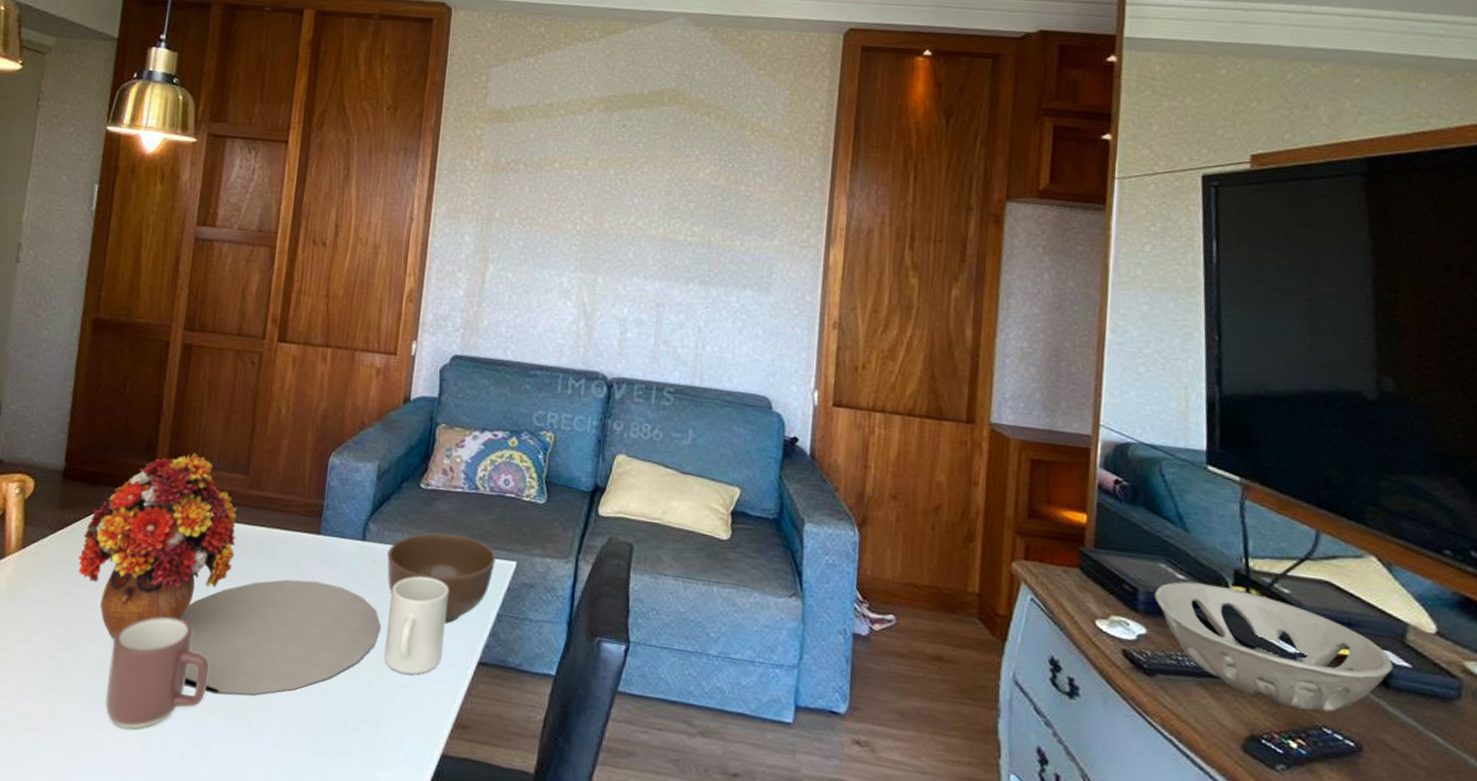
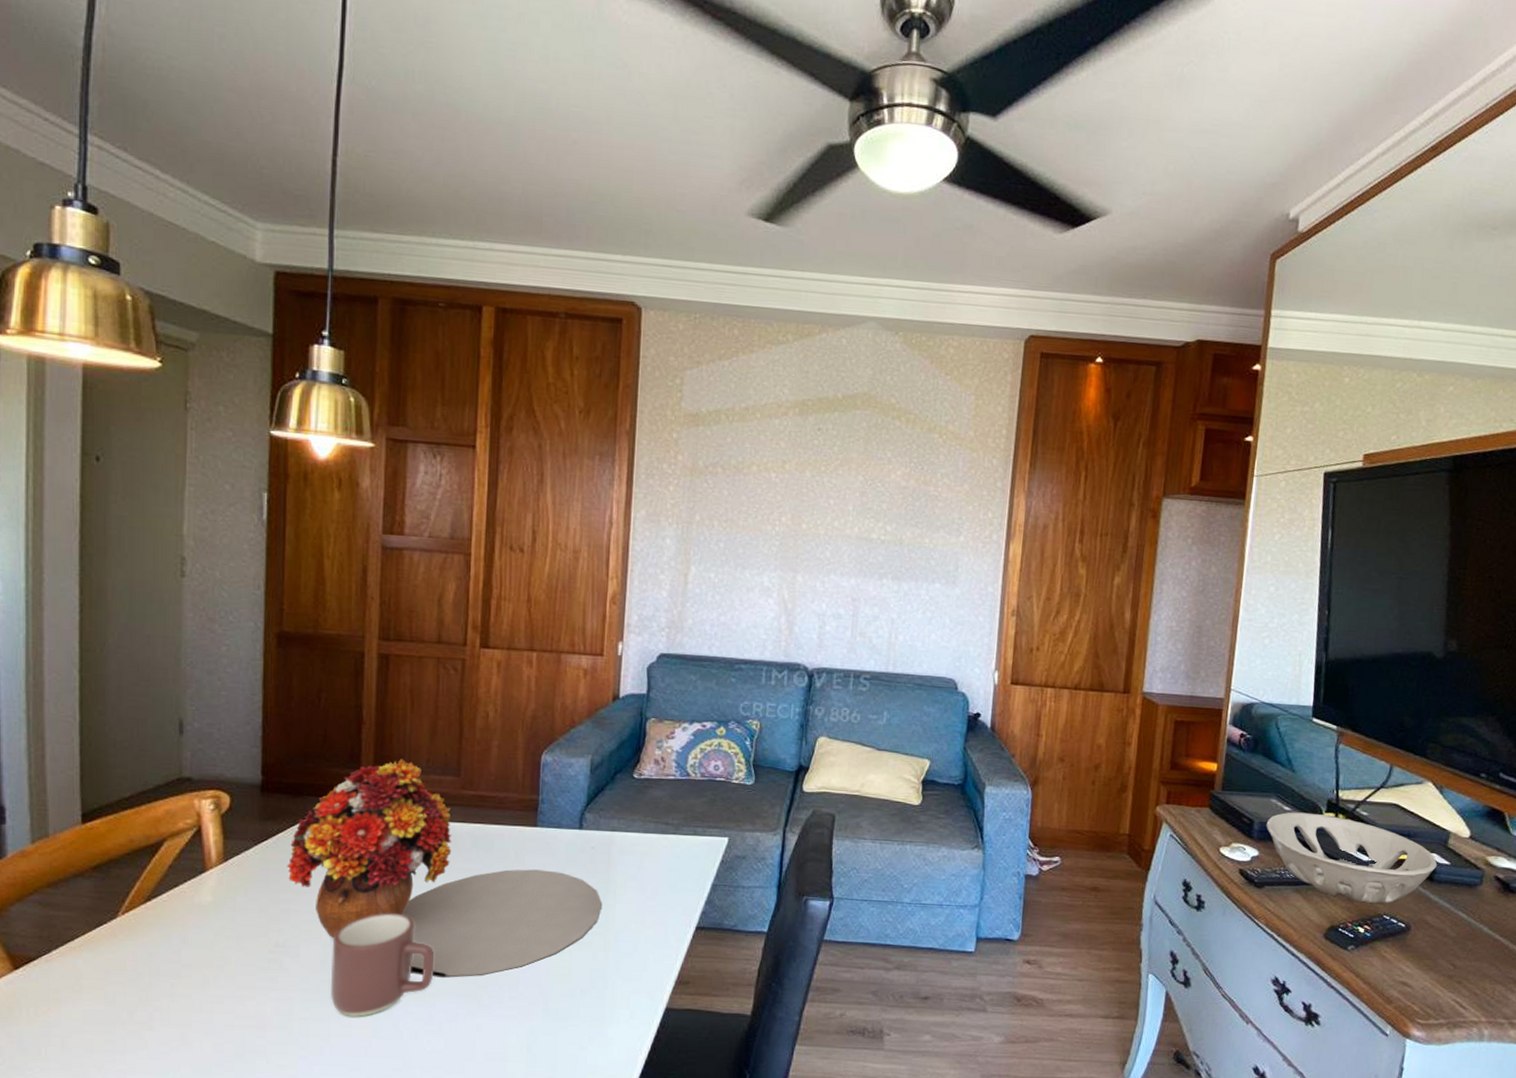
cup: present [384,576,450,675] -> none [606,856,666,943]
bowl: present [387,532,496,624] -> none [605,817,709,896]

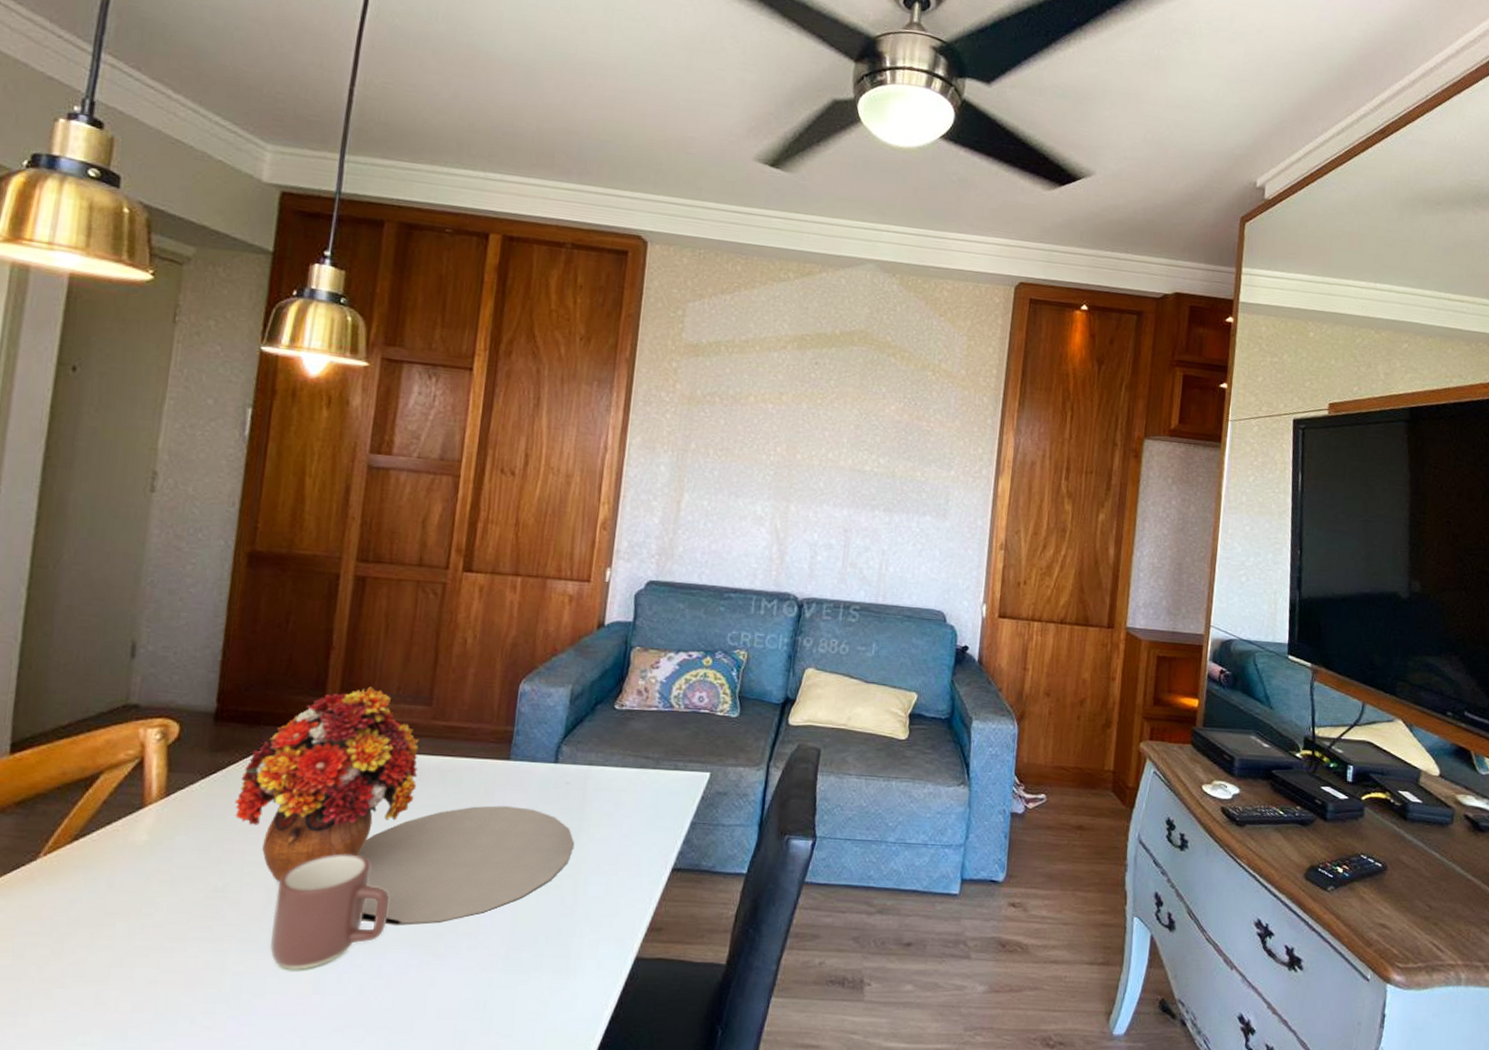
decorative bowl: present [1266,812,1438,904] -> none [1246,749,1410,844]

